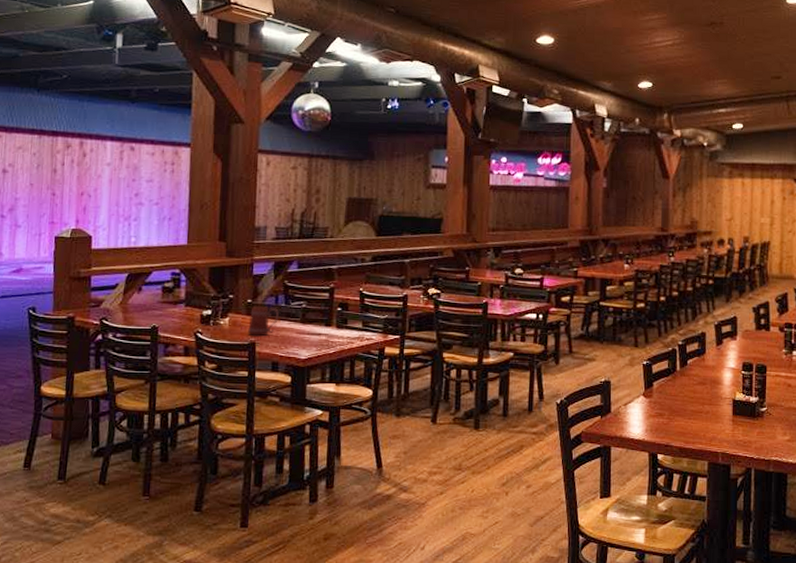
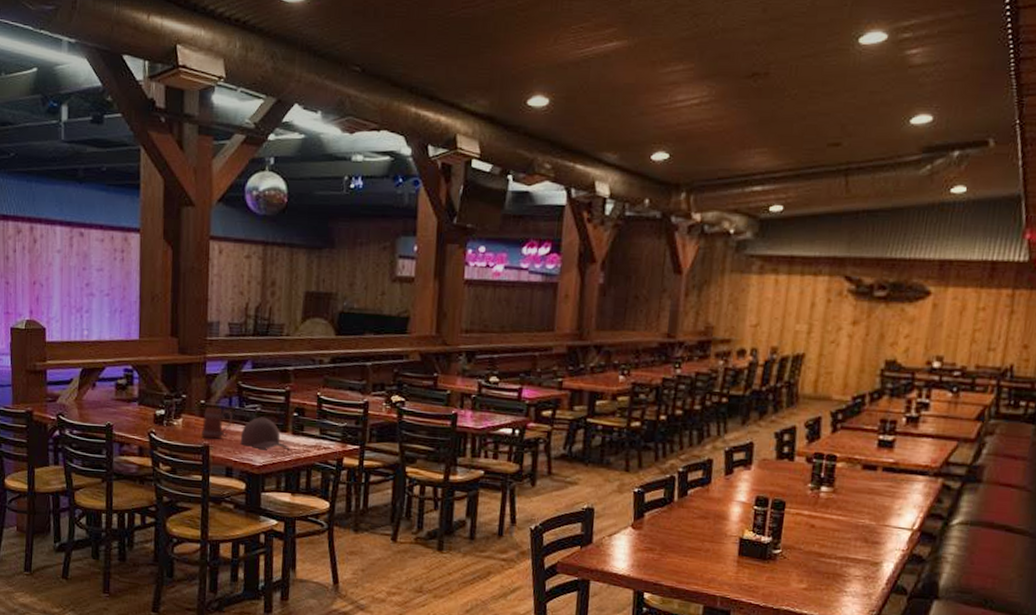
baseball cap: none [286,313,334,343] -> present [240,417,290,450]

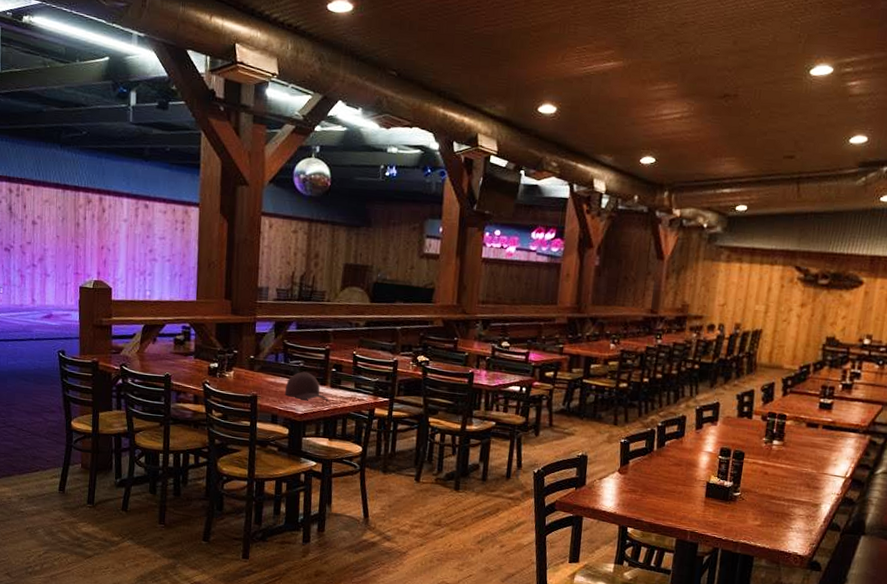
beer mug: present [200,407,234,439] -> none [250,362,279,390]

